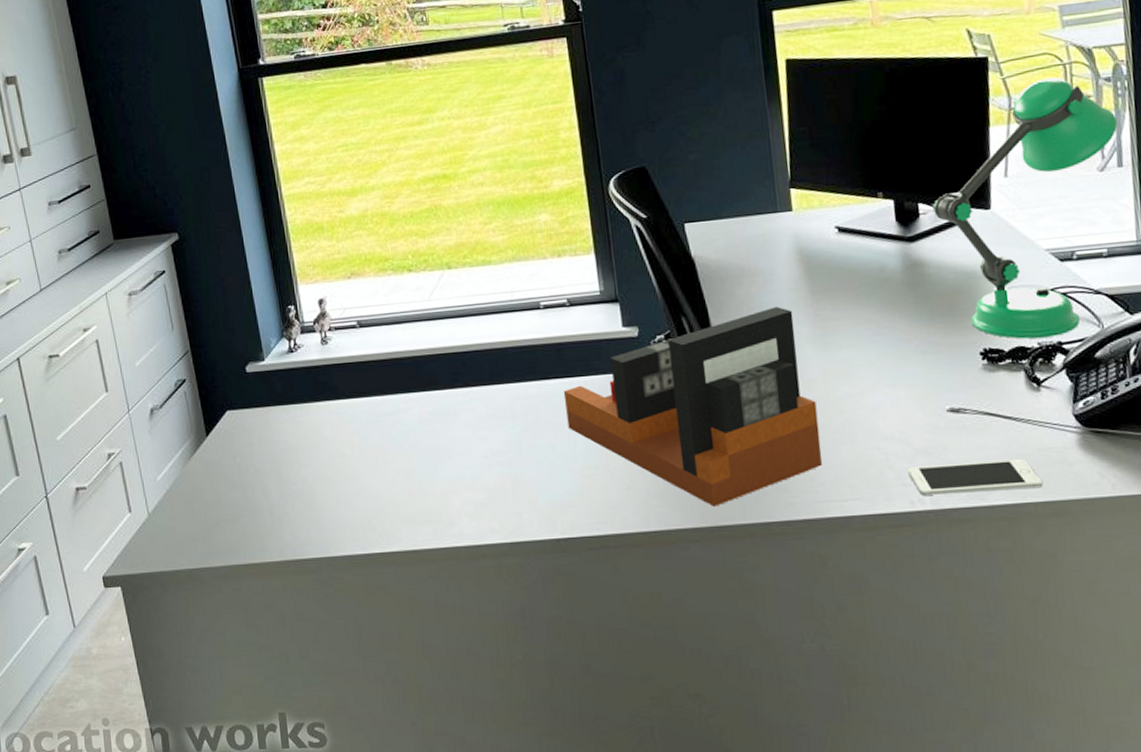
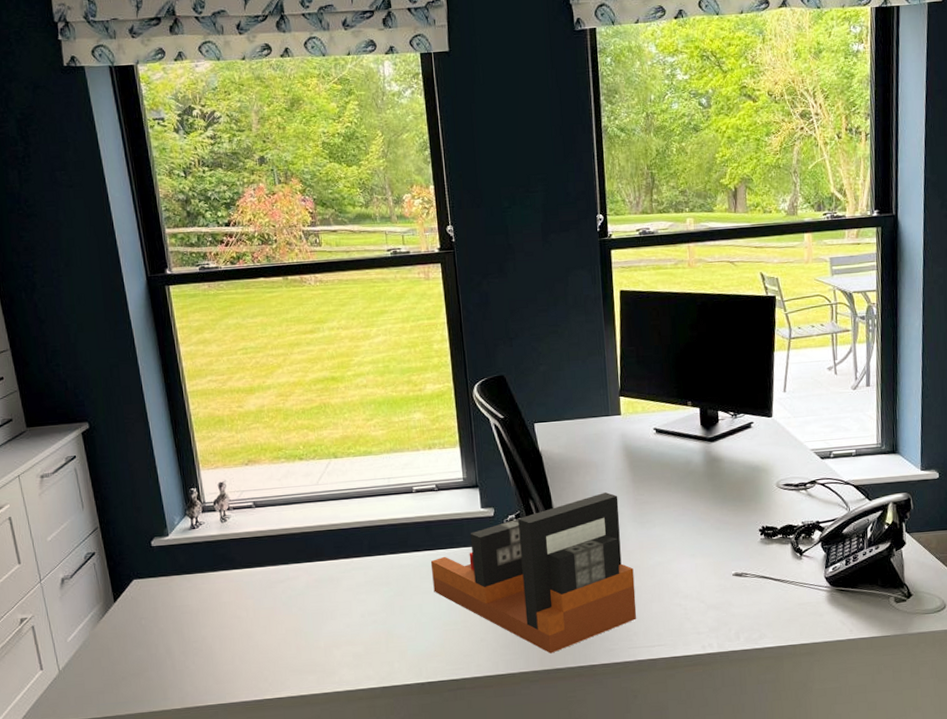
cell phone: present [907,458,1044,496] -> none [701,611,801,641]
desk lamp: present [932,76,1118,339] -> none [728,314,868,519]

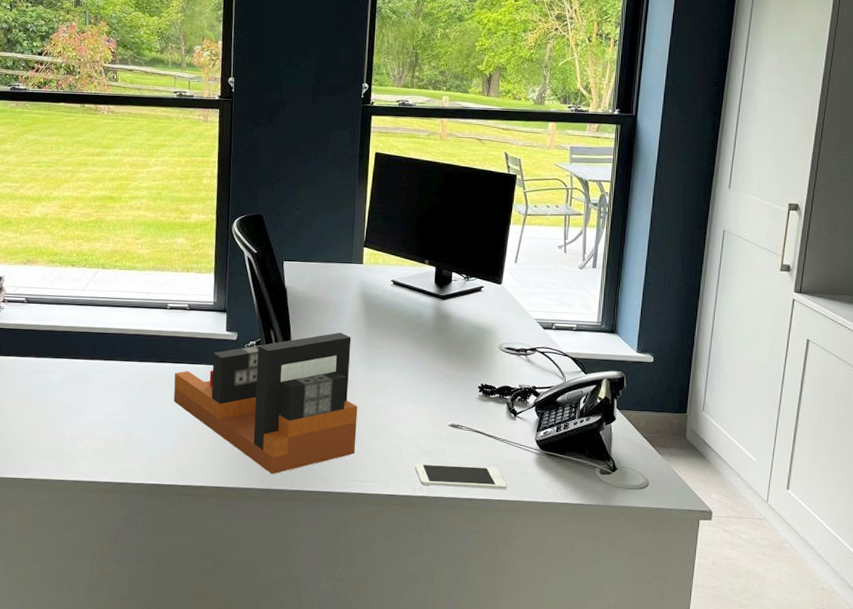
cell phone: none [701,611,801,641] -> present [415,463,508,489]

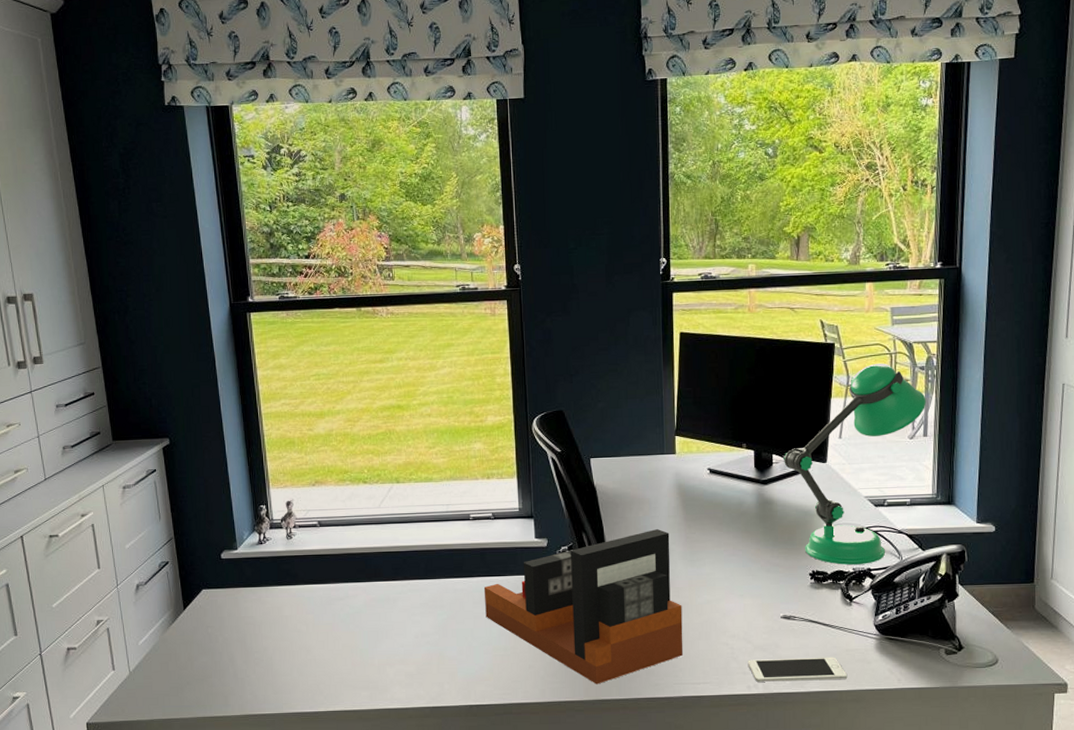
desk lamp: none [461,196,597,382] -> present [783,363,926,565]

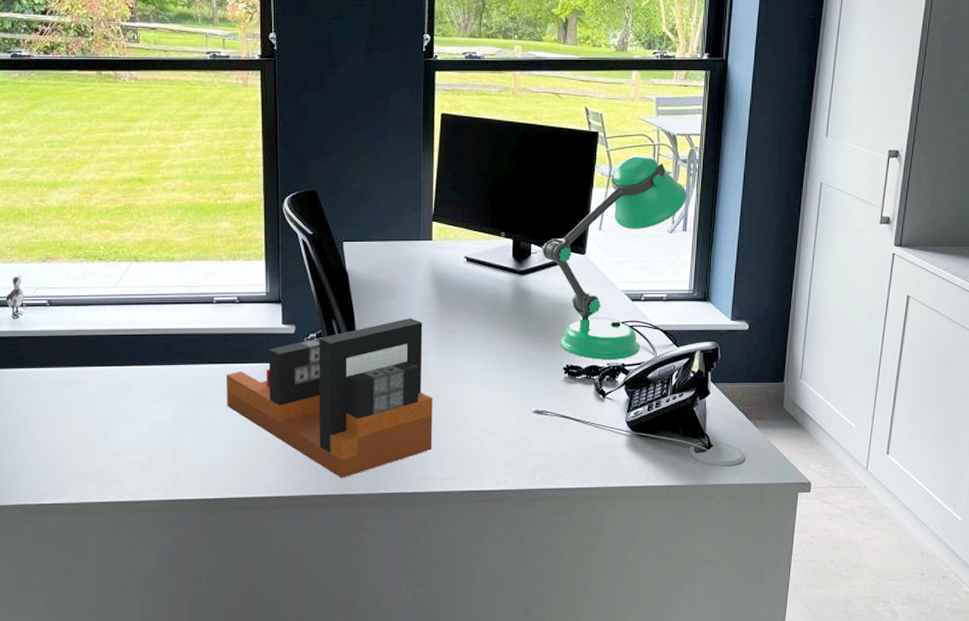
cell phone: present [748,657,848,682] -> none [497,453,598,478]

